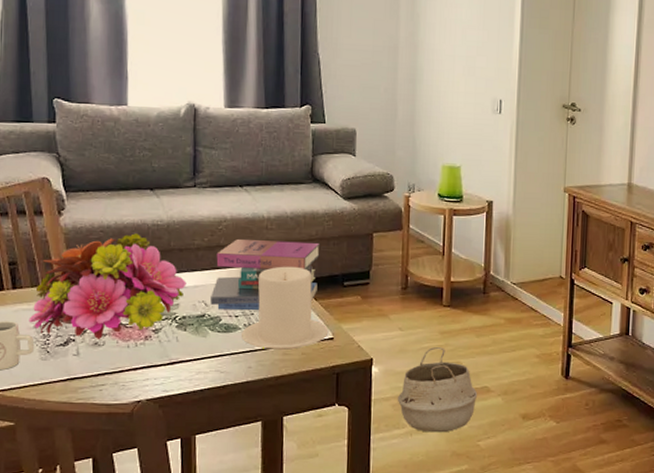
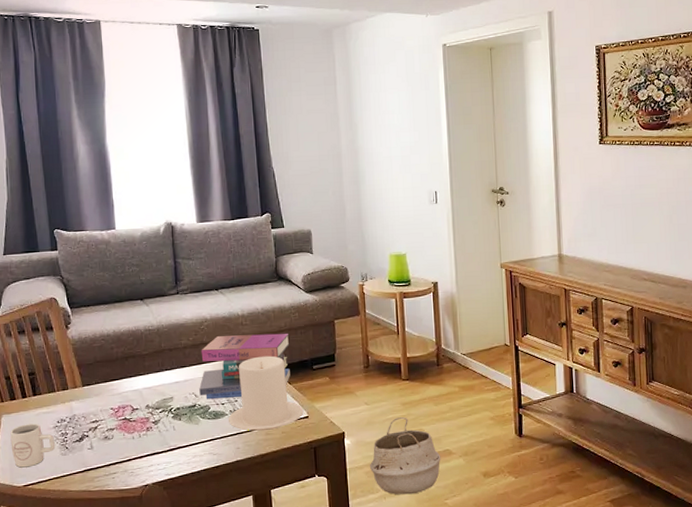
flower bouquet: present [28,233,187,340] -> none [48,339,178,435]

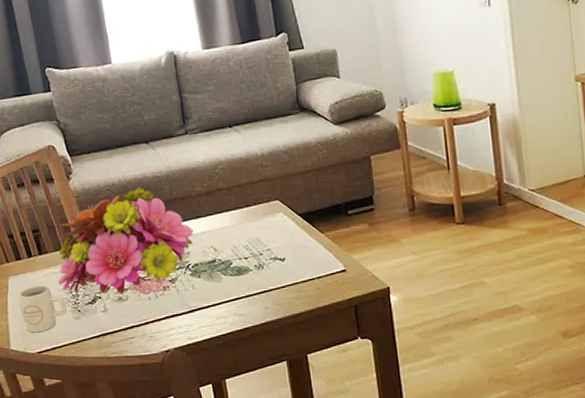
flower bouquet: none [48,339,178,435] -> present [57,188,194,295]
books: present [199,333,290,400] -> none [217,173,322,254]
candle: present [229,355,304,431] -> none [254,200,340,288]
woven basket: present [369,417,441,495] -> none [421,268,509,359]

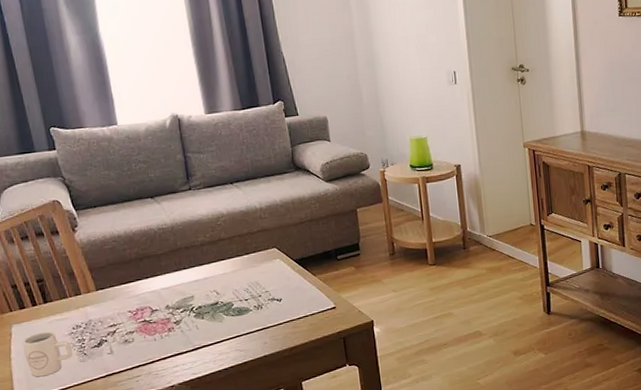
flower bouquet: present [57,188,194,295] -> none [63,239,197,339]

